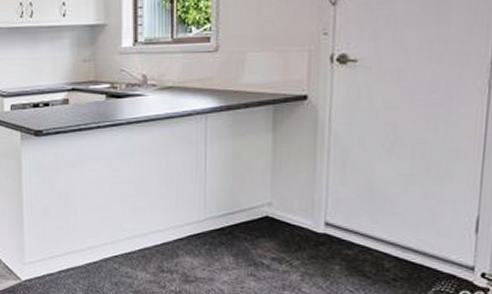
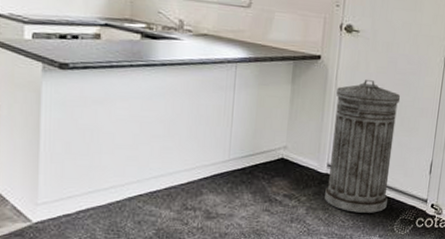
trash can: none [324,118,423,282] -> present [324,80,401,213]

